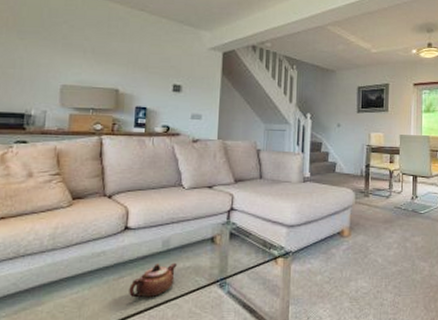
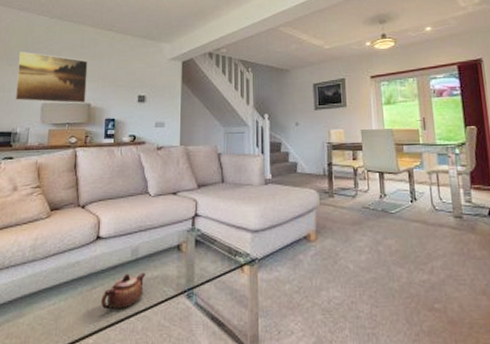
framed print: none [27,24,116,89] -> present [14,51,88,104]

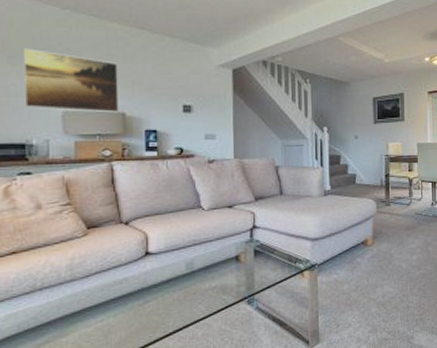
teapot: present [101,272,145,310] -> none [156,283,203,322]

